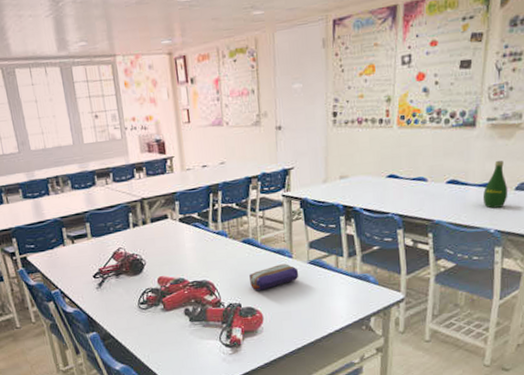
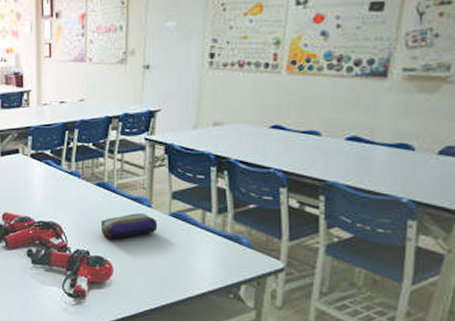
bottle: present [482,160,508,209] -> none [393,117,429,174]

